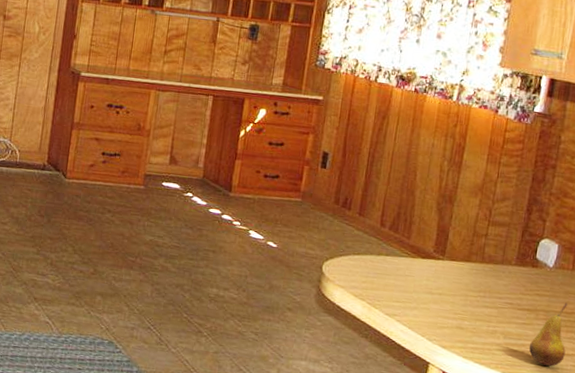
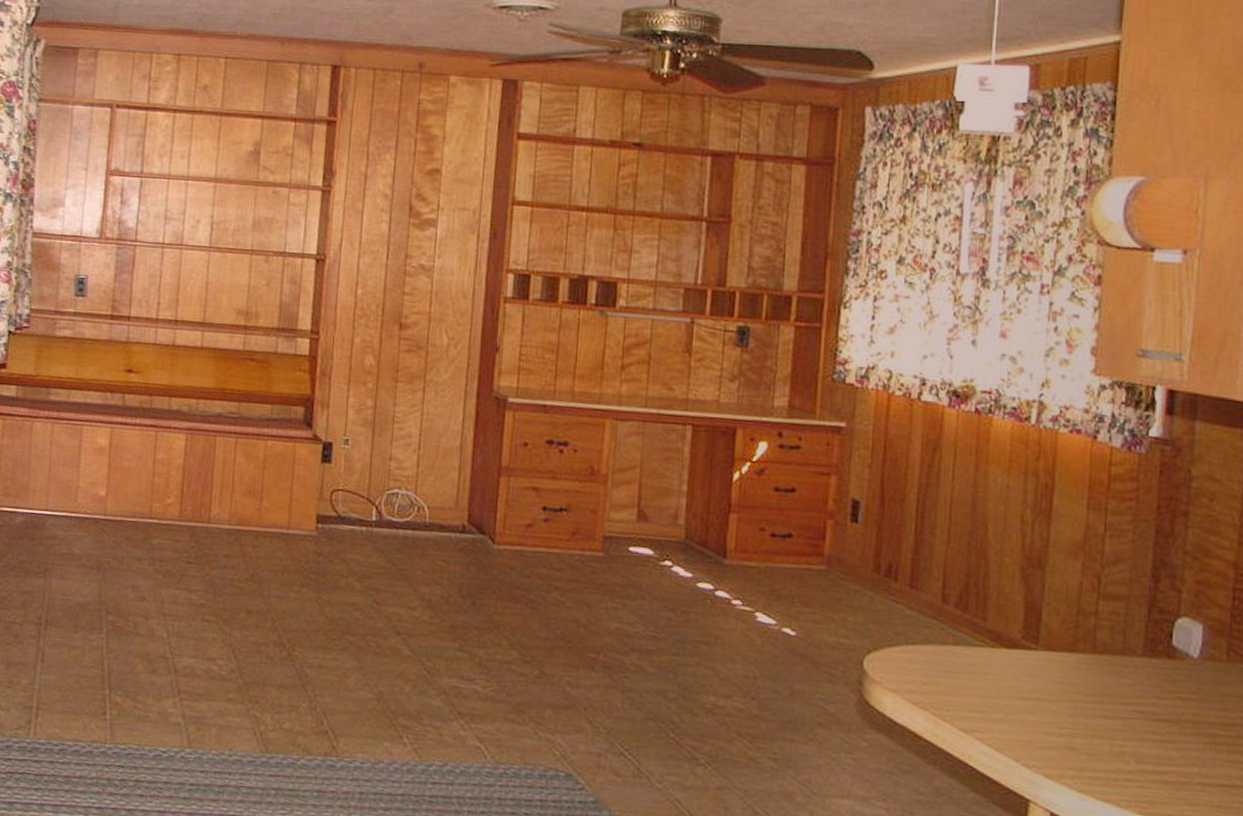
fruit: present [529,303,568,367] -> none [1174,709,1229,804]

